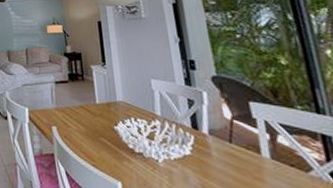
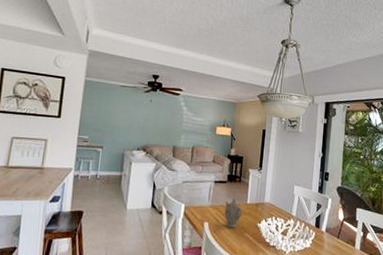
teapot: none [71,98,93,132] -> present [224,198,243,228]

